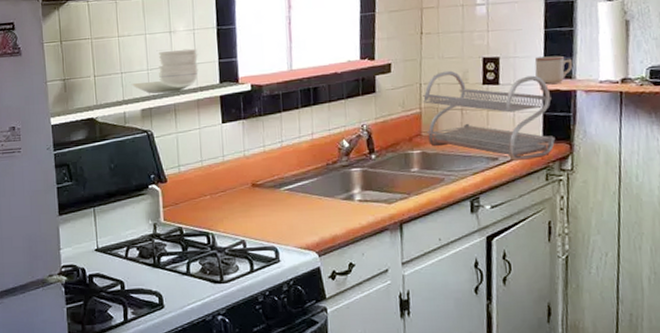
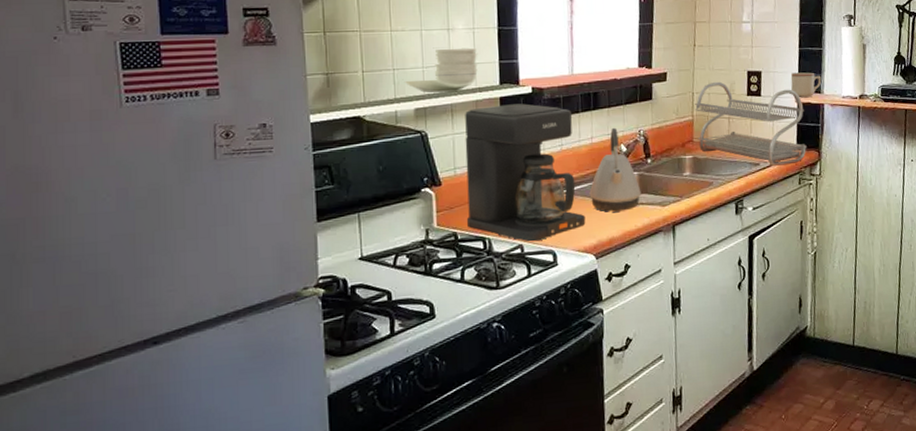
coffee maker: none [187,101,308,238] -> present [465,103,586,242]
kettle: none [310,122,366,209] -> present [589,127,642,212]

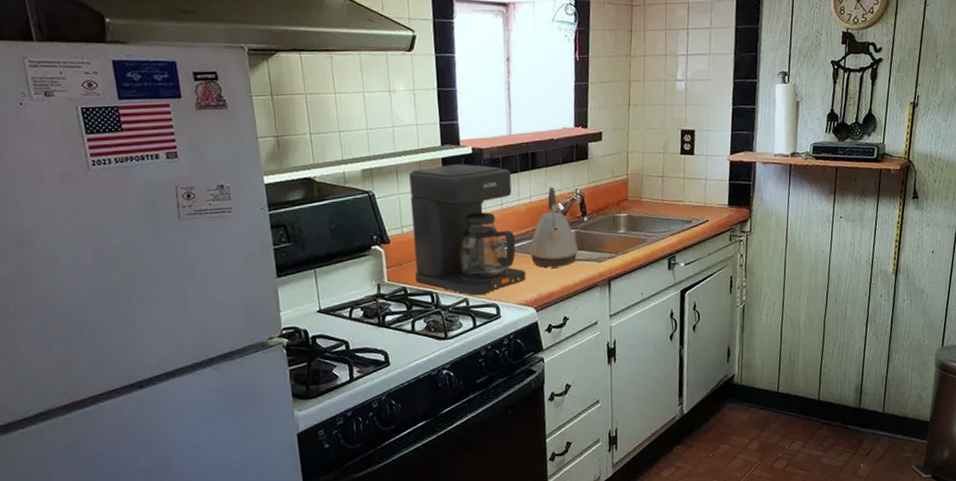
bowl: present [402,47,478,93] -> none [348,109,420,155]
dish rack: present [695,81,807,167] -> none [629,140,738,224]
mug: present [790,72,822,97] -> none [723,130,754,155]

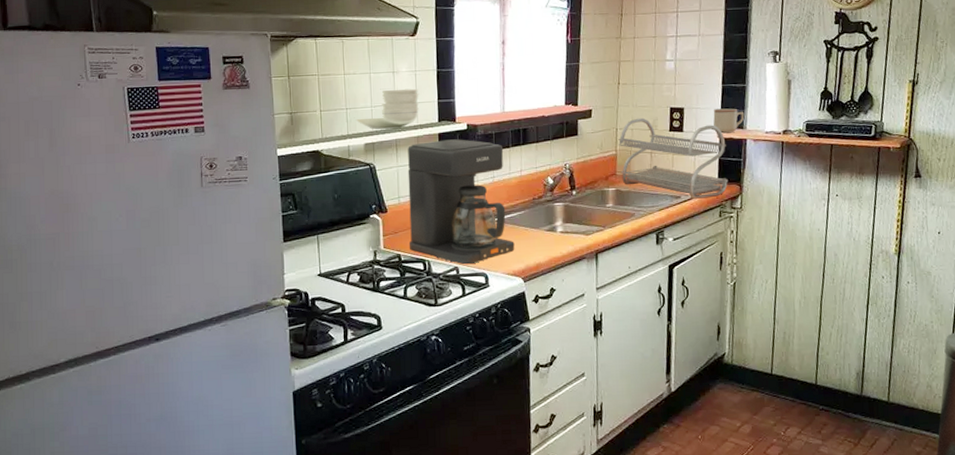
bowl: none [348,109,420,155] -> present [354,88,419,130]
kettle: present [529,186,579,268] -> none [518,161,567,240]
dish rack: none [629,140,738,224] -> present [618,117,729,200]
mug: none [723,130,754,155] -> present [713,108,745,133]

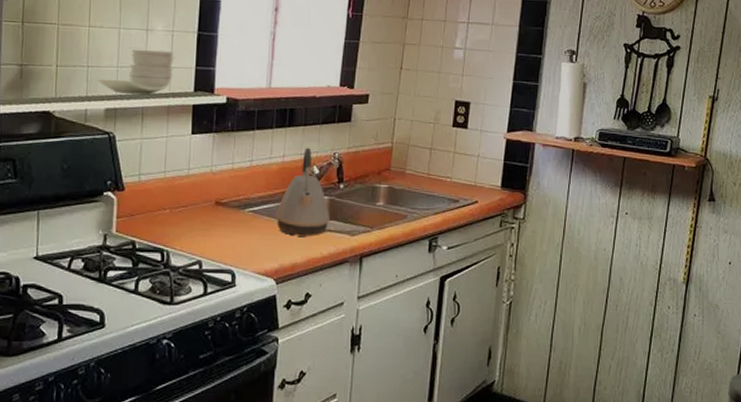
coffee maker: present [407,139,515,265] -> none [146,113,269,259]
kettle: none [518,161,567,240] -> present [275,147,330,237]
dish rack: present [618,117,729,200] -> none [395,108,513,206]
mug: present [713,108,745,133] -> none [501,107,535,134]

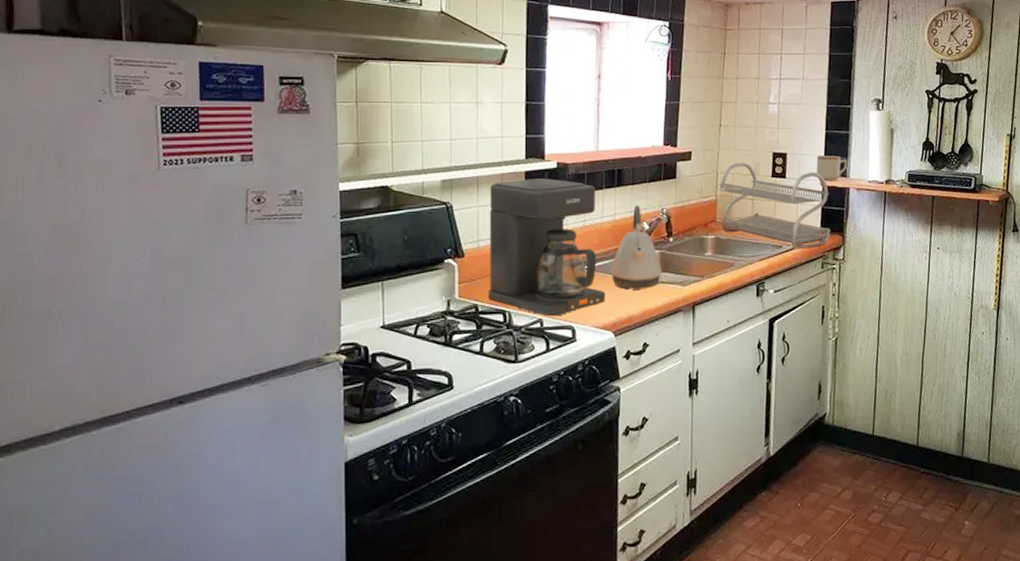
bowl: present [95,47,175,96] -> none [430,120,505,166]
coffee maker: none [146,113,269,259] -> present [487,178,606,317]
dish rack: none [395,108,513,206] -> present [719,162,831,250]
mug: none [501,107,535,134] -> present [816,155,848,180]

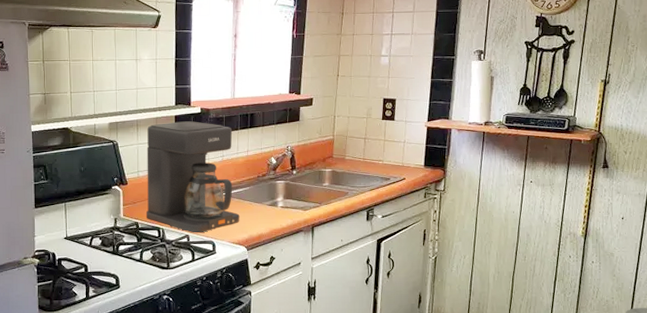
kettle: present [610,205,662,290] -> none [244,143,287,213]
dish rack: present [719,162,831,250] -> none [336,107,434,182]
mug: present [816,155,848,180] -> none [422,100,450,122]

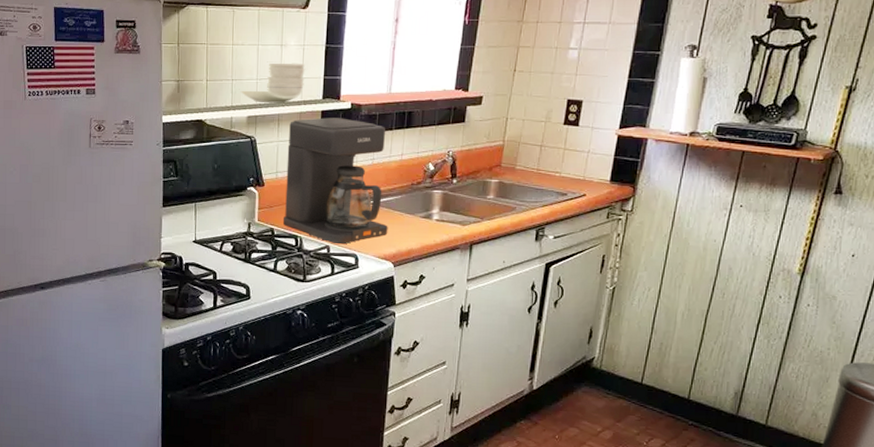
bowl: none [100,74,159,111] -> present [239,61,306,104]

